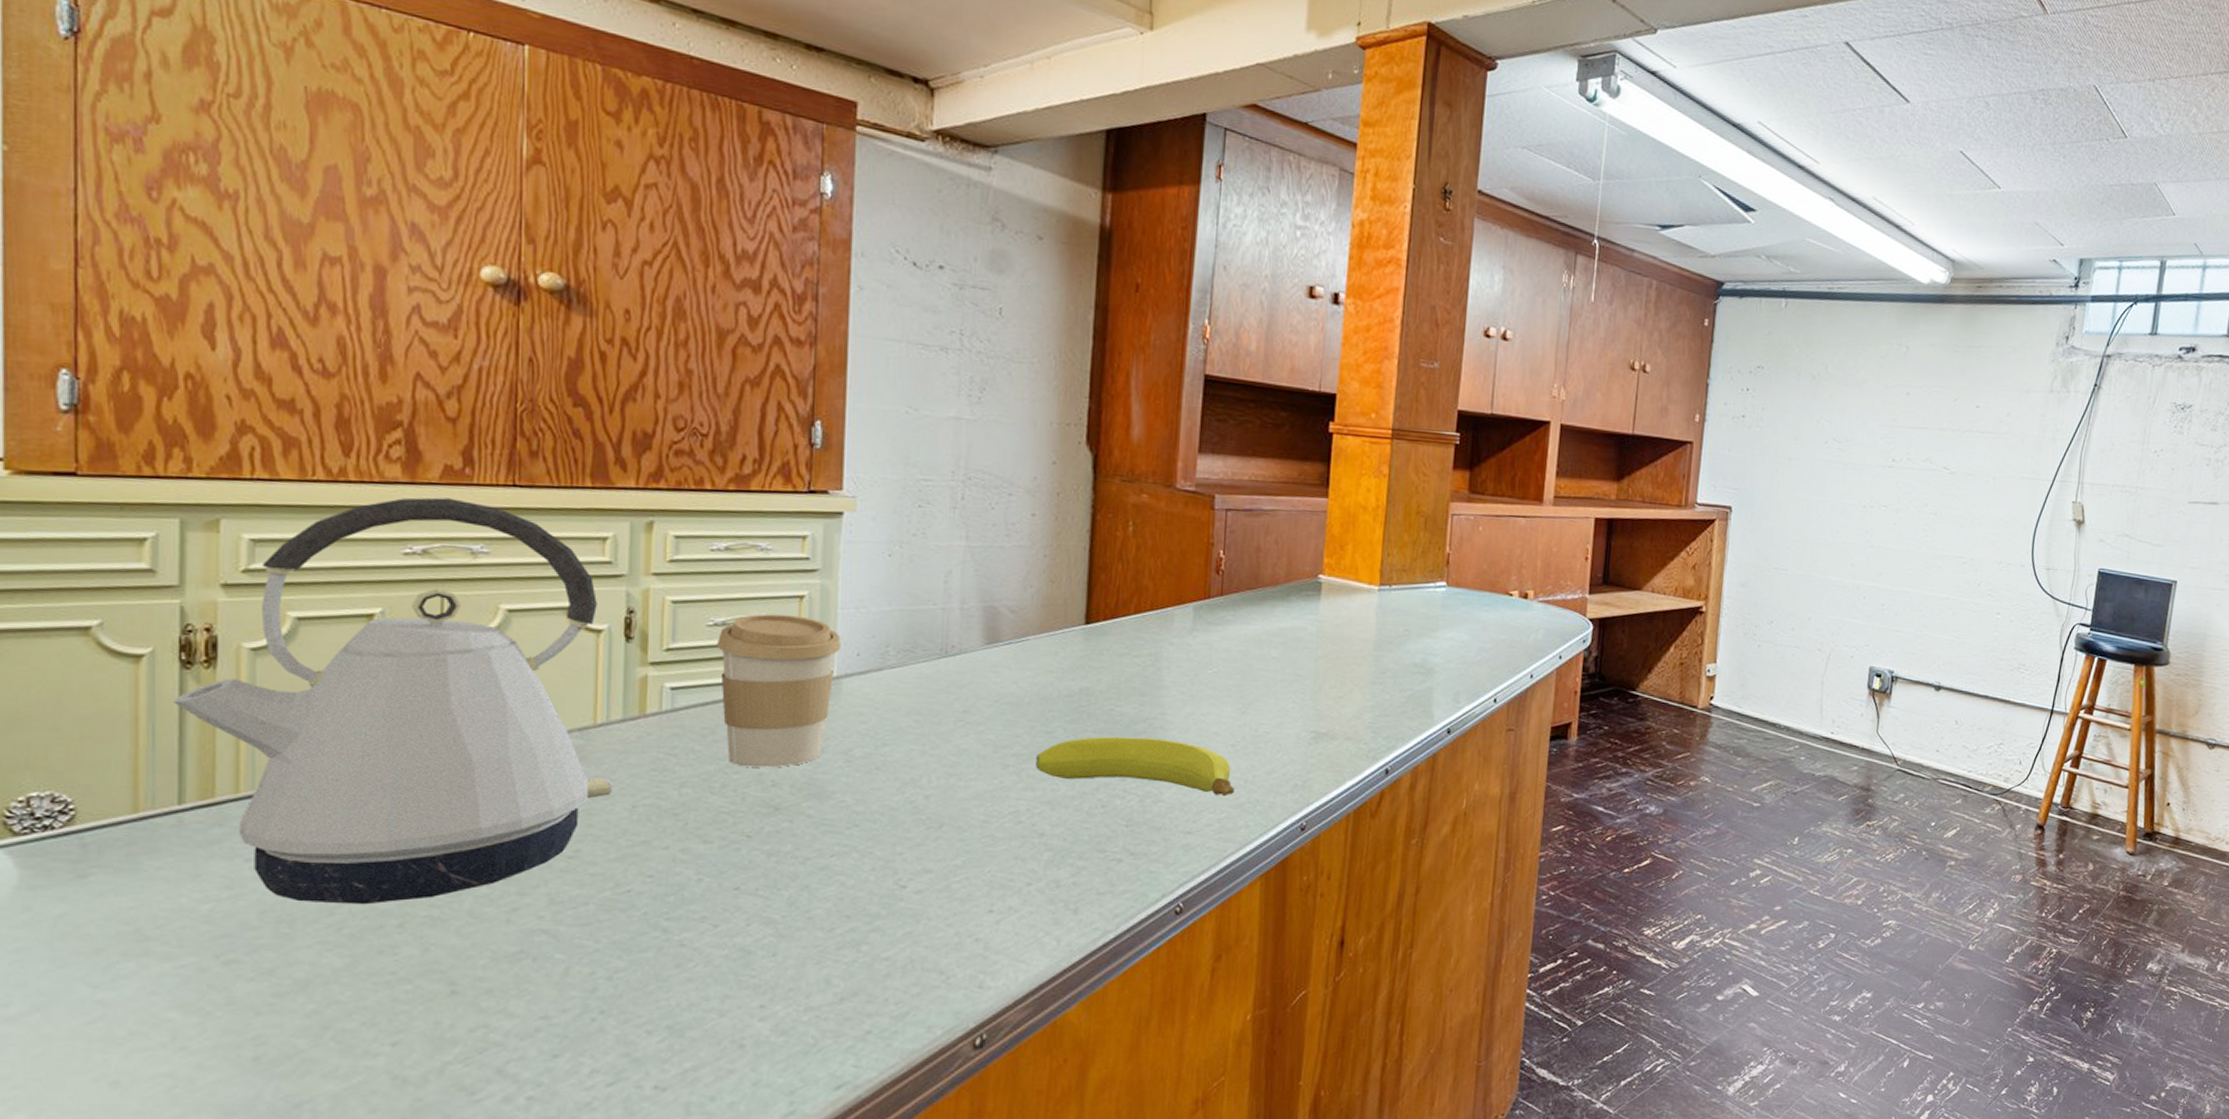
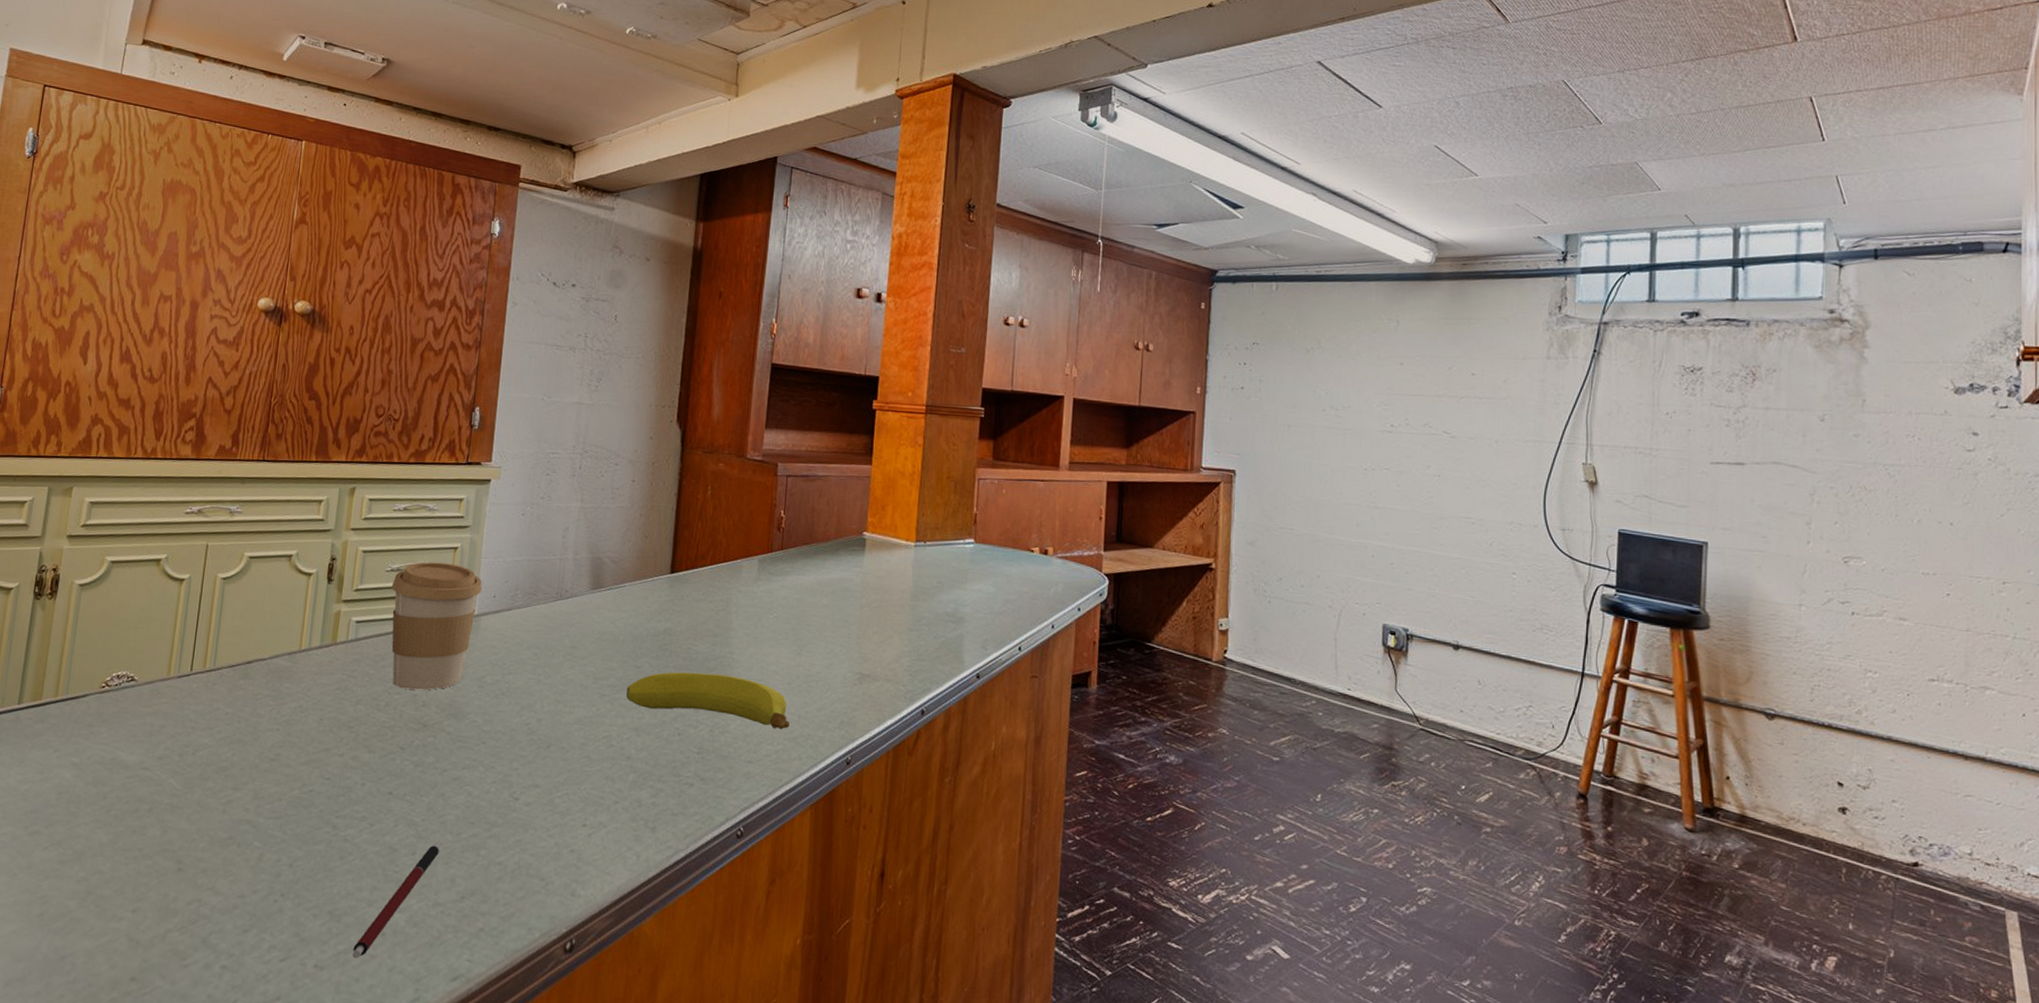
kettle: present [173,497,613,905] -> none [25,470,311,792]
pen: none [704,937,811,1076] -> present [352,839,442,959]

